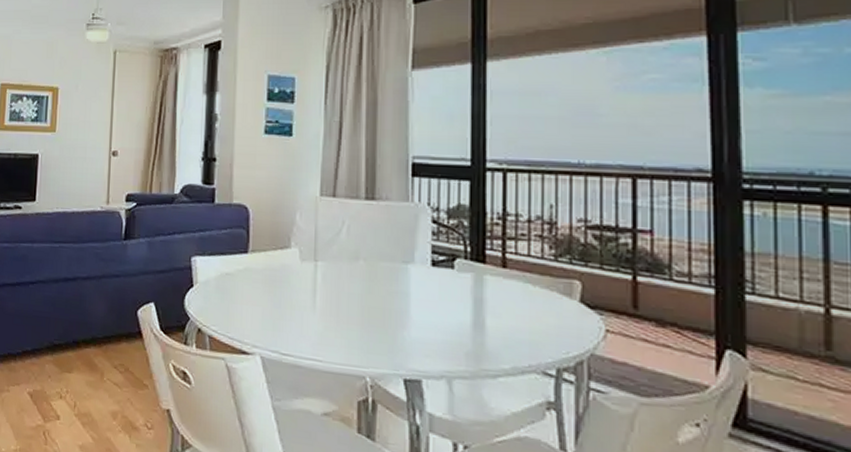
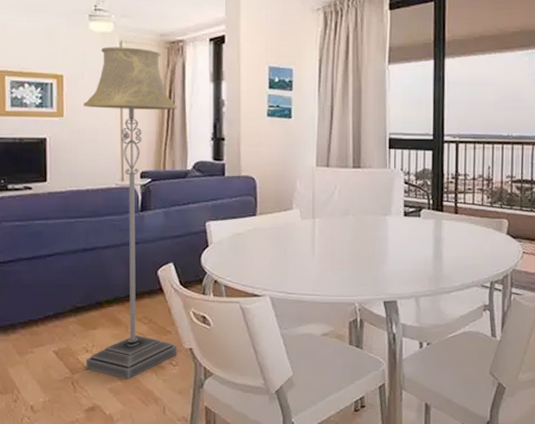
floor lamp: none [58,57,167,438] -> present [83,46,177,380]

